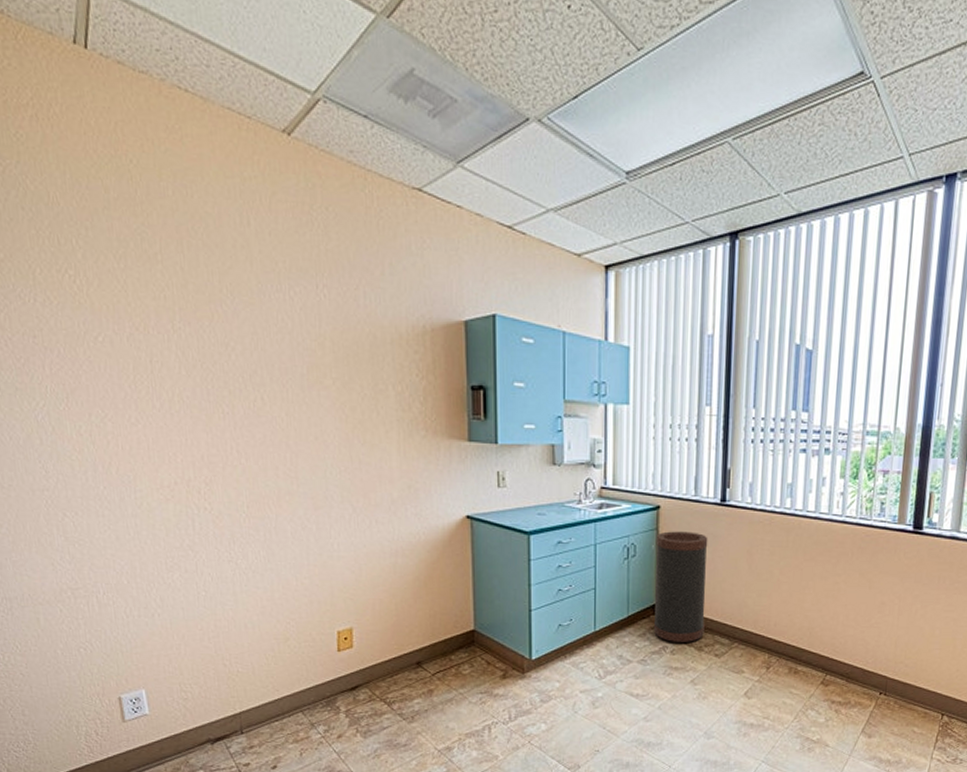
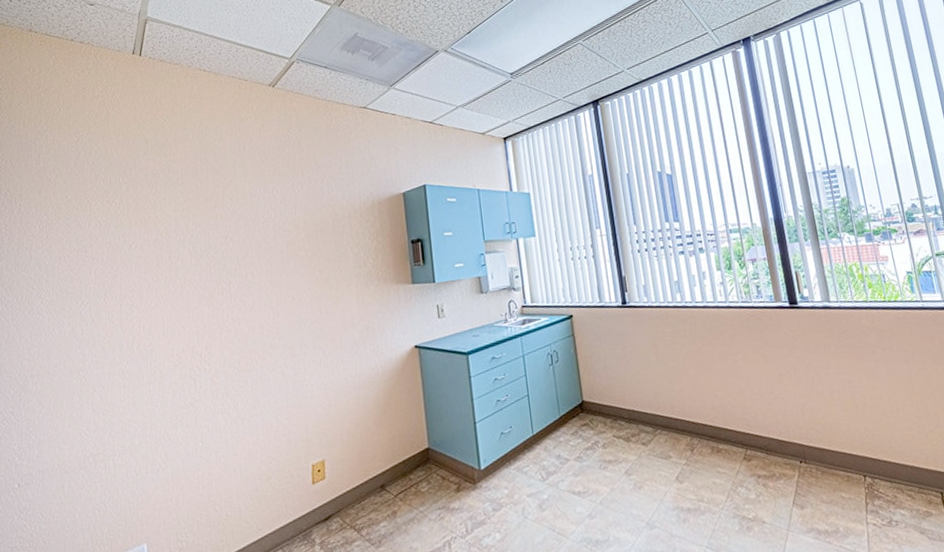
trash can: present [653,531,708,642] -> none [573,333,629,437]

